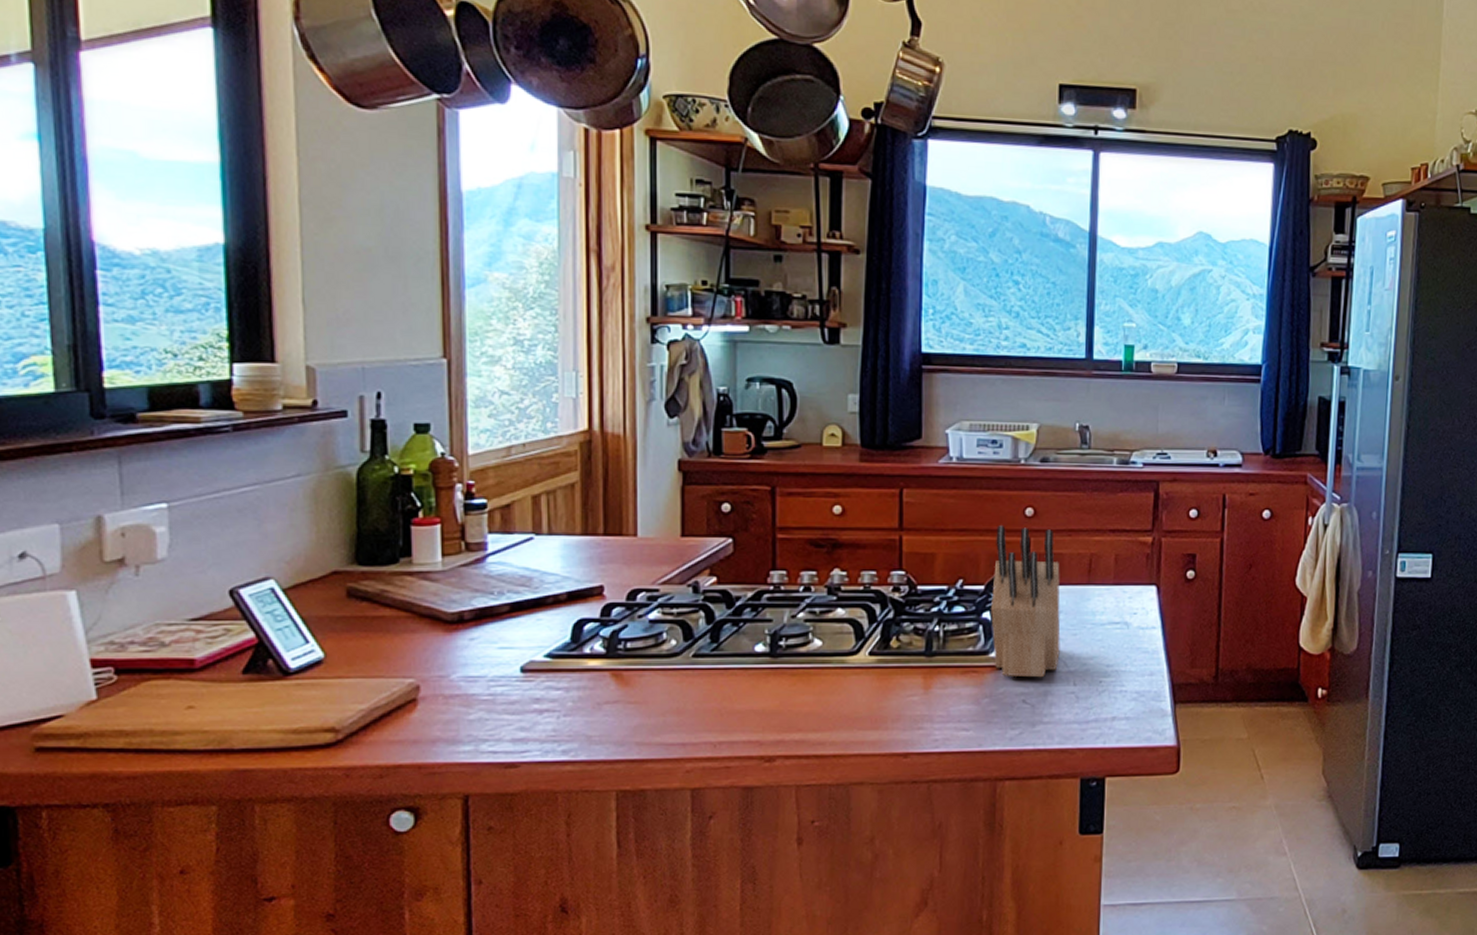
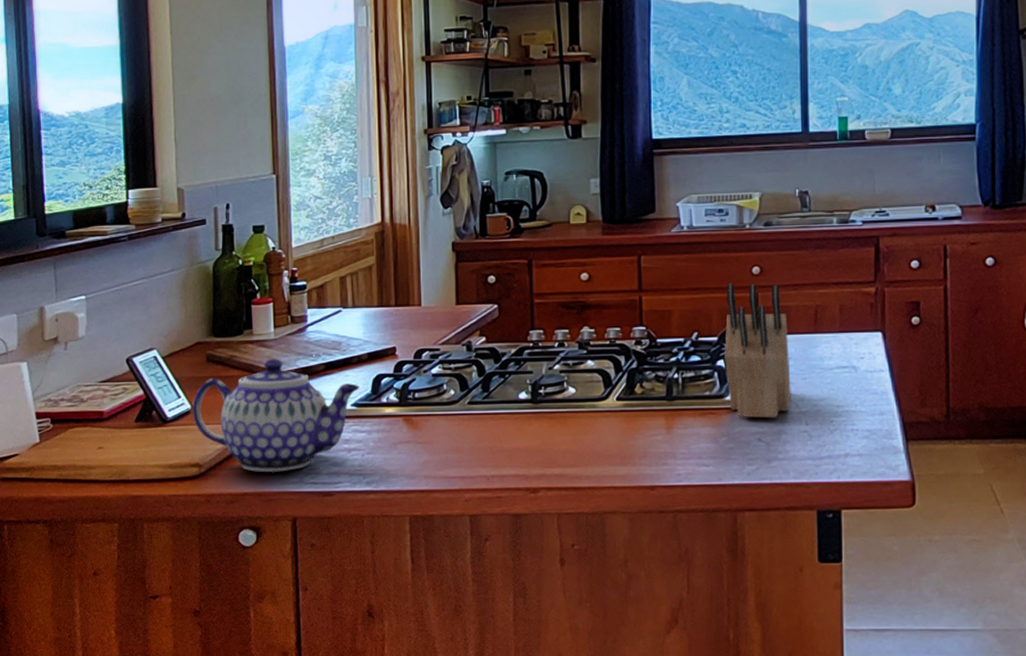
teapot: none [326,595,555,738] -> present [192,358,359,472]

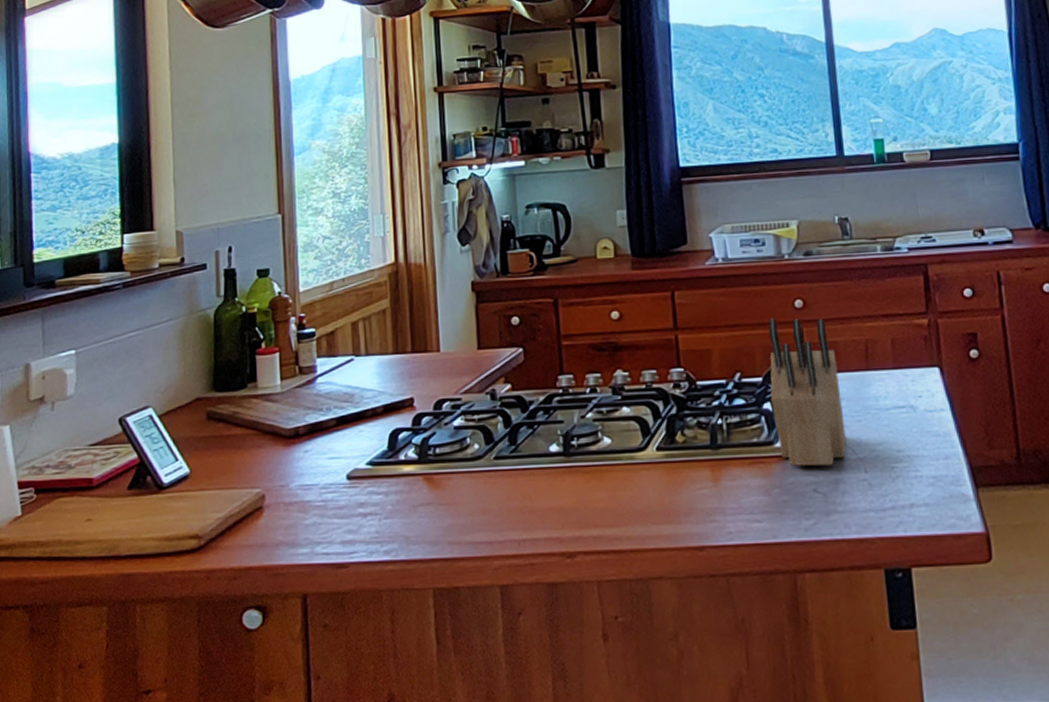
teapot: present [192,358,359,472] -> none [191,414,375,543]

